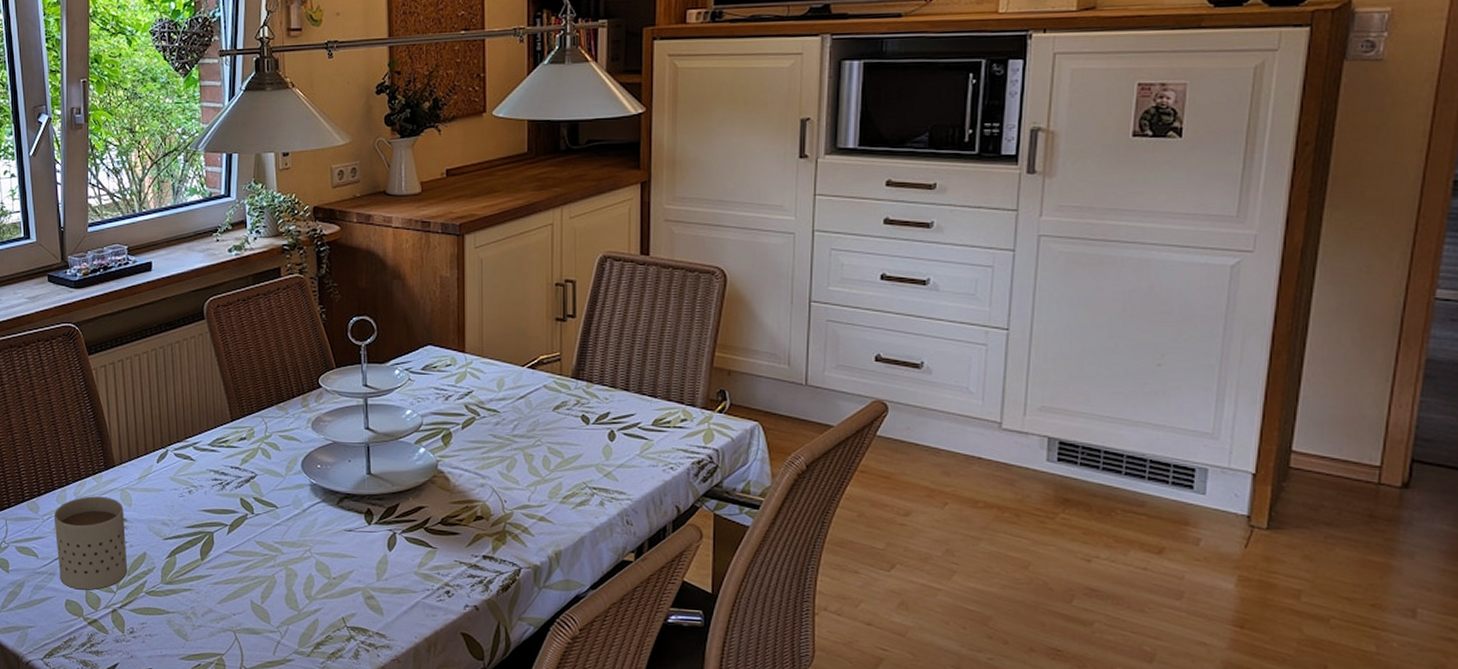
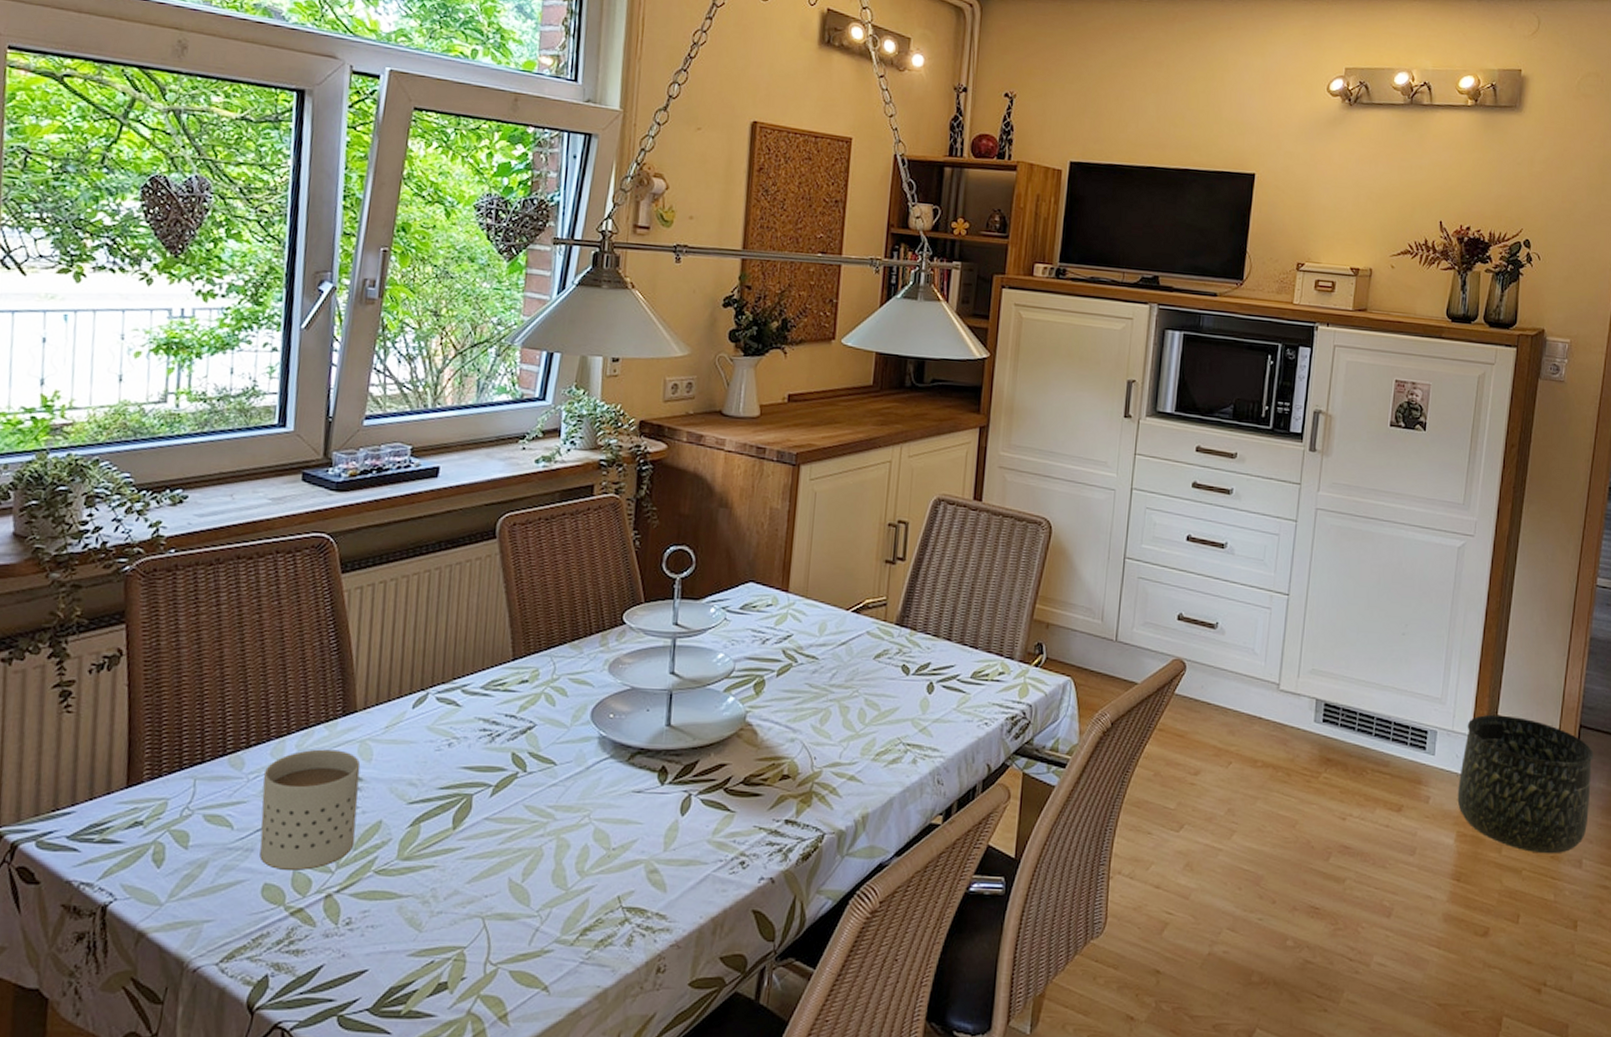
basket: none [1238,449,1432,602] -> present [1457,714,1593,854]

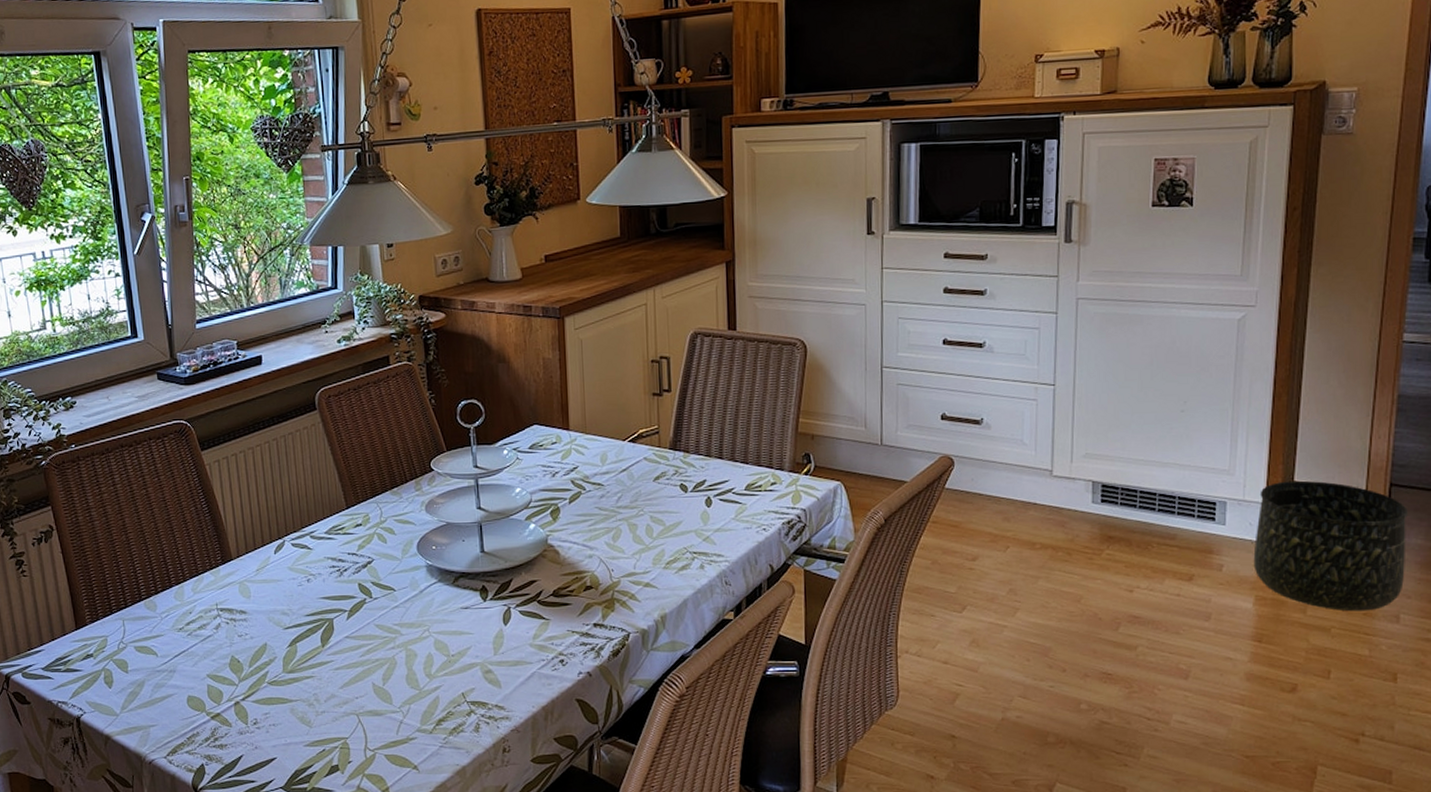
mug: present [259,749,361,870] -> none [172,590,248,685]

